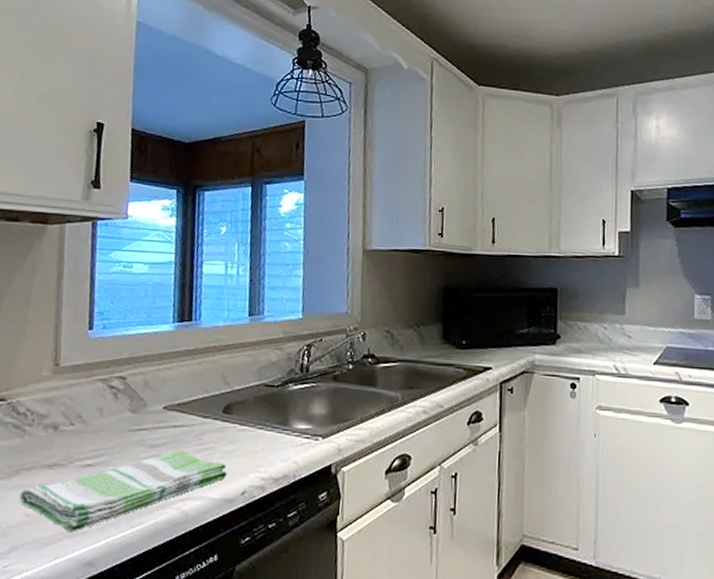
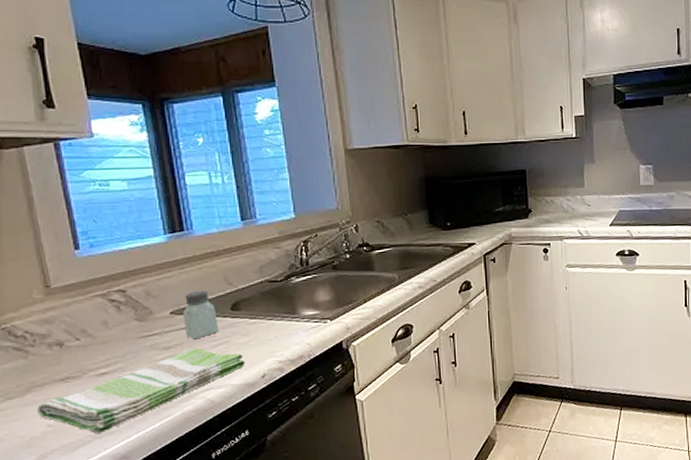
saltshaker: none [174,386,208,441] -> present [183,290,218,340]

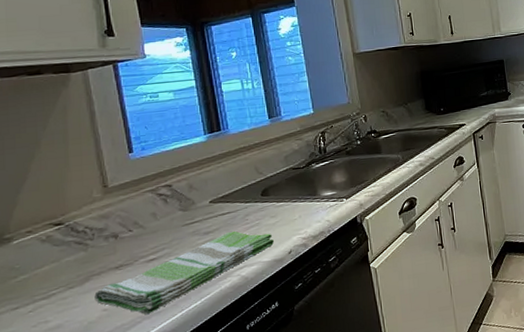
saltshaker: present [183,290,218,340] -> none [220,180,250,224]

